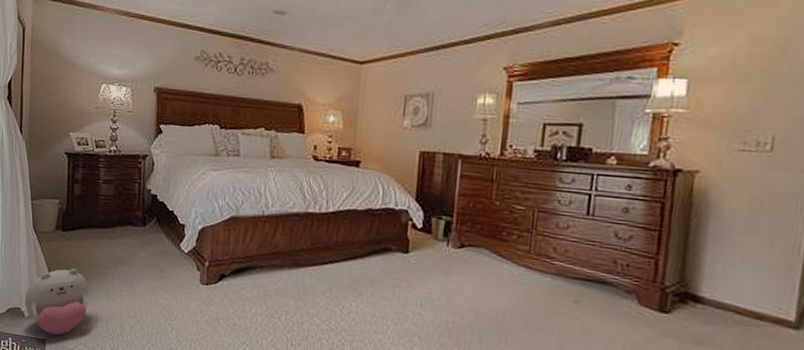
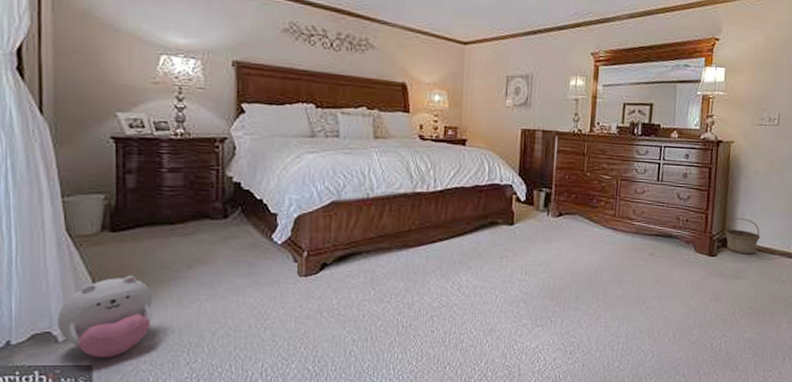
basket: none [684,267,741,318] -> present [725,217,761,255]

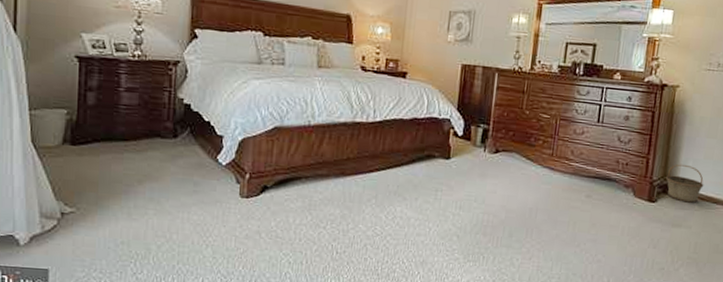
plush toy: present [58,275,152,358] -> none [20,186,105,264]

